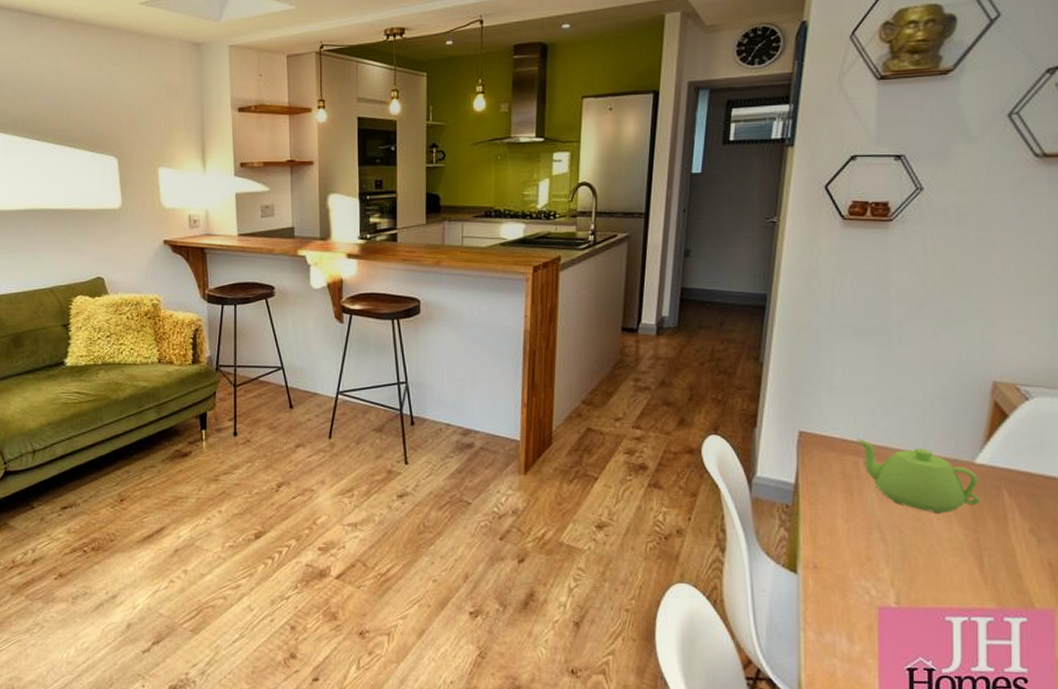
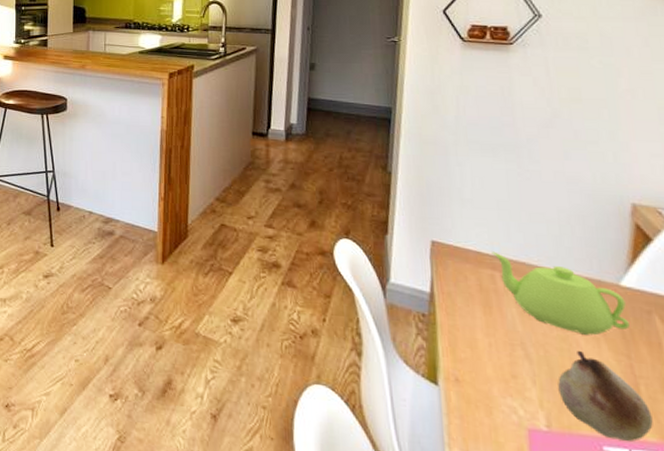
fruit: none [909,528,992,610] -> present [558,350,653,442]

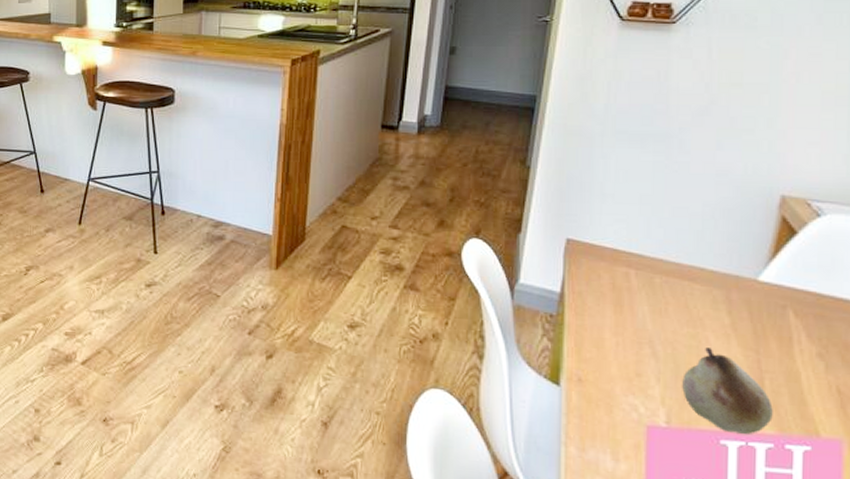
teapot: present [492,251,630,335] -> none [629,248,762,332]

